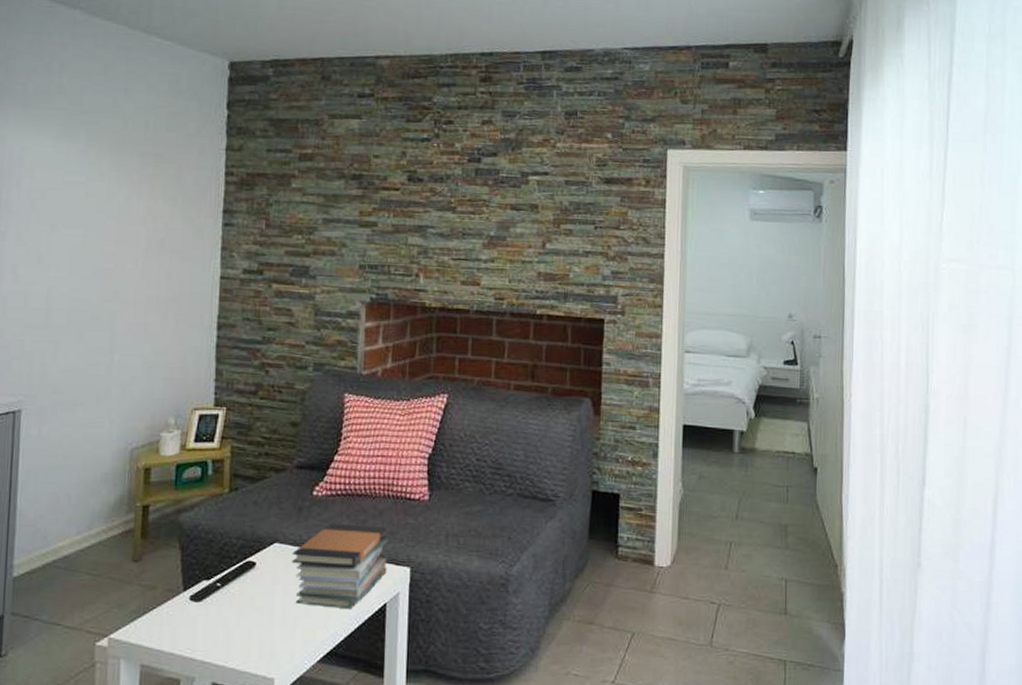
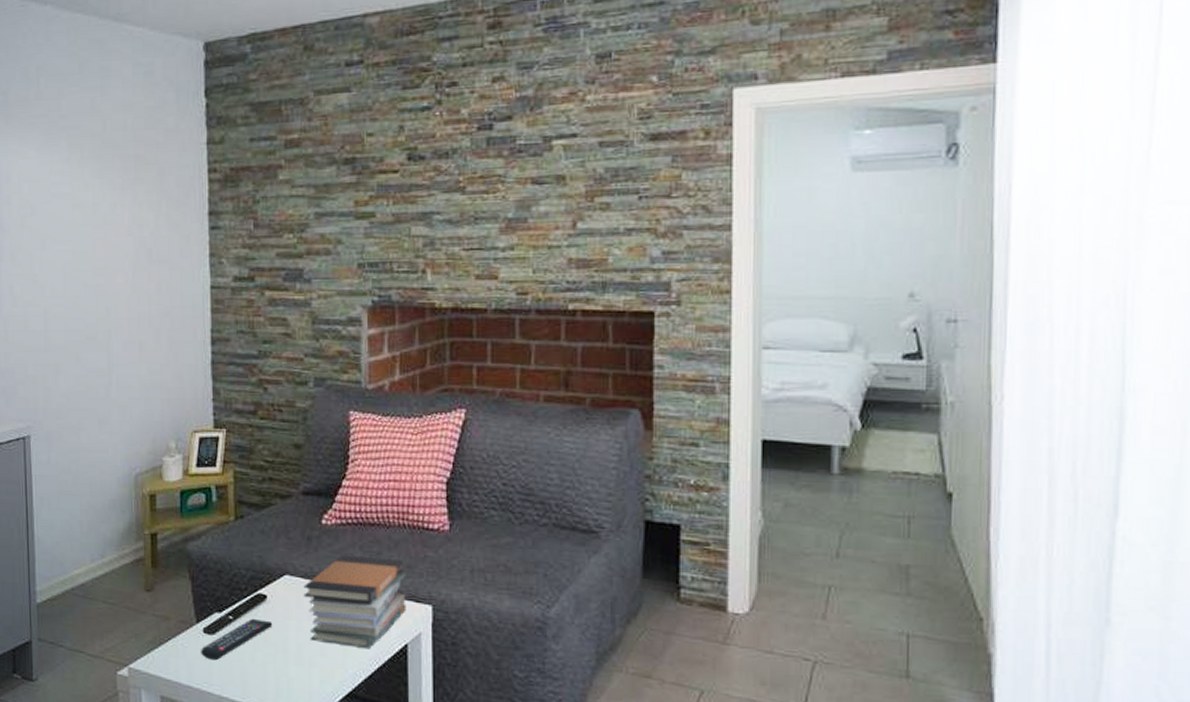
remote control: none [186,584,260,627] -> present [201,618,273,661]

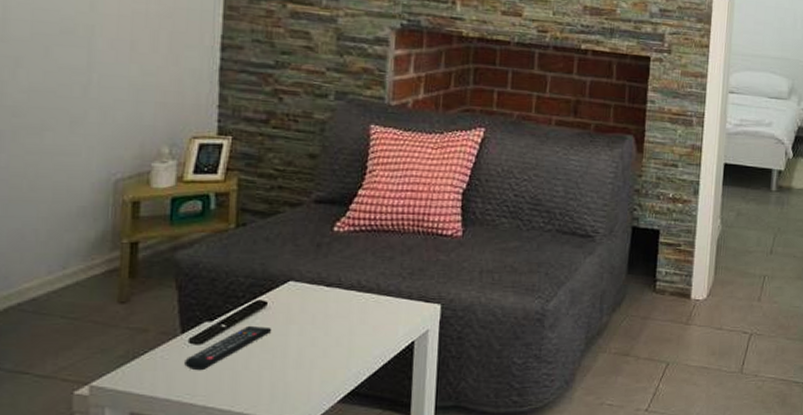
book stack: present [303,555,406,650] -> none [308,260,418,348]

